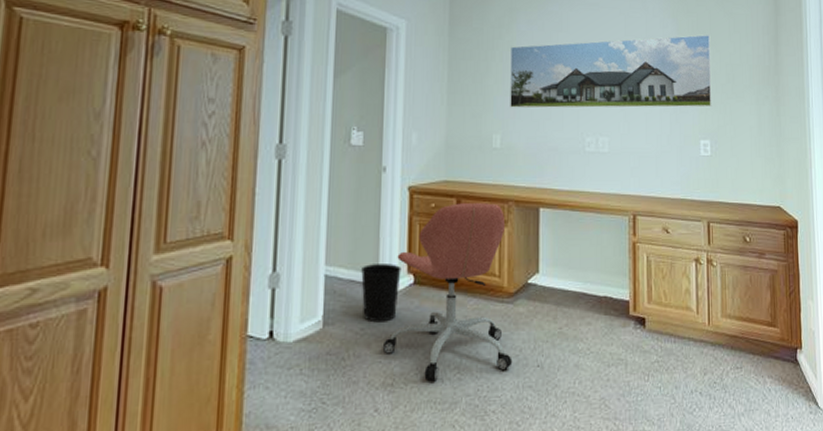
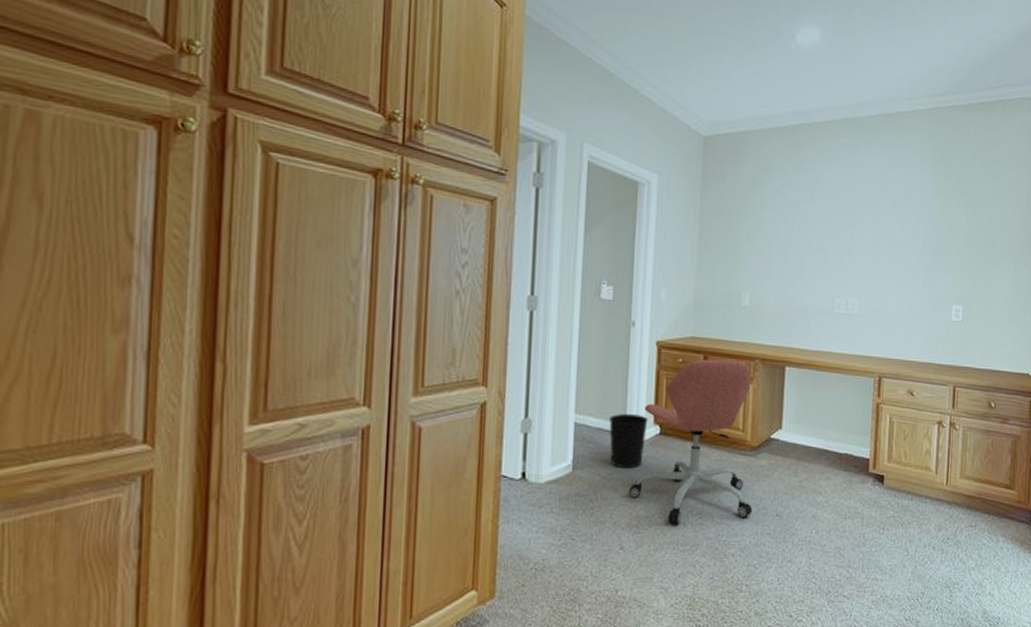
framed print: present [510,34,712,108] -> none [760,197,972,272]

